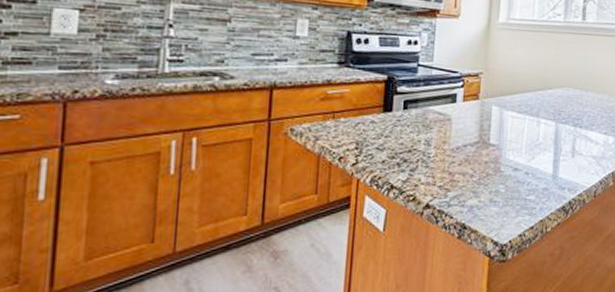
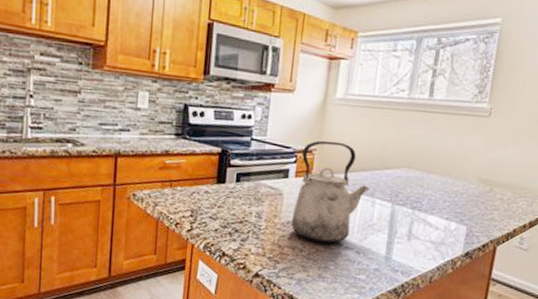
kettle: none [460,64,535,167] -> present [291,140,370,243]

